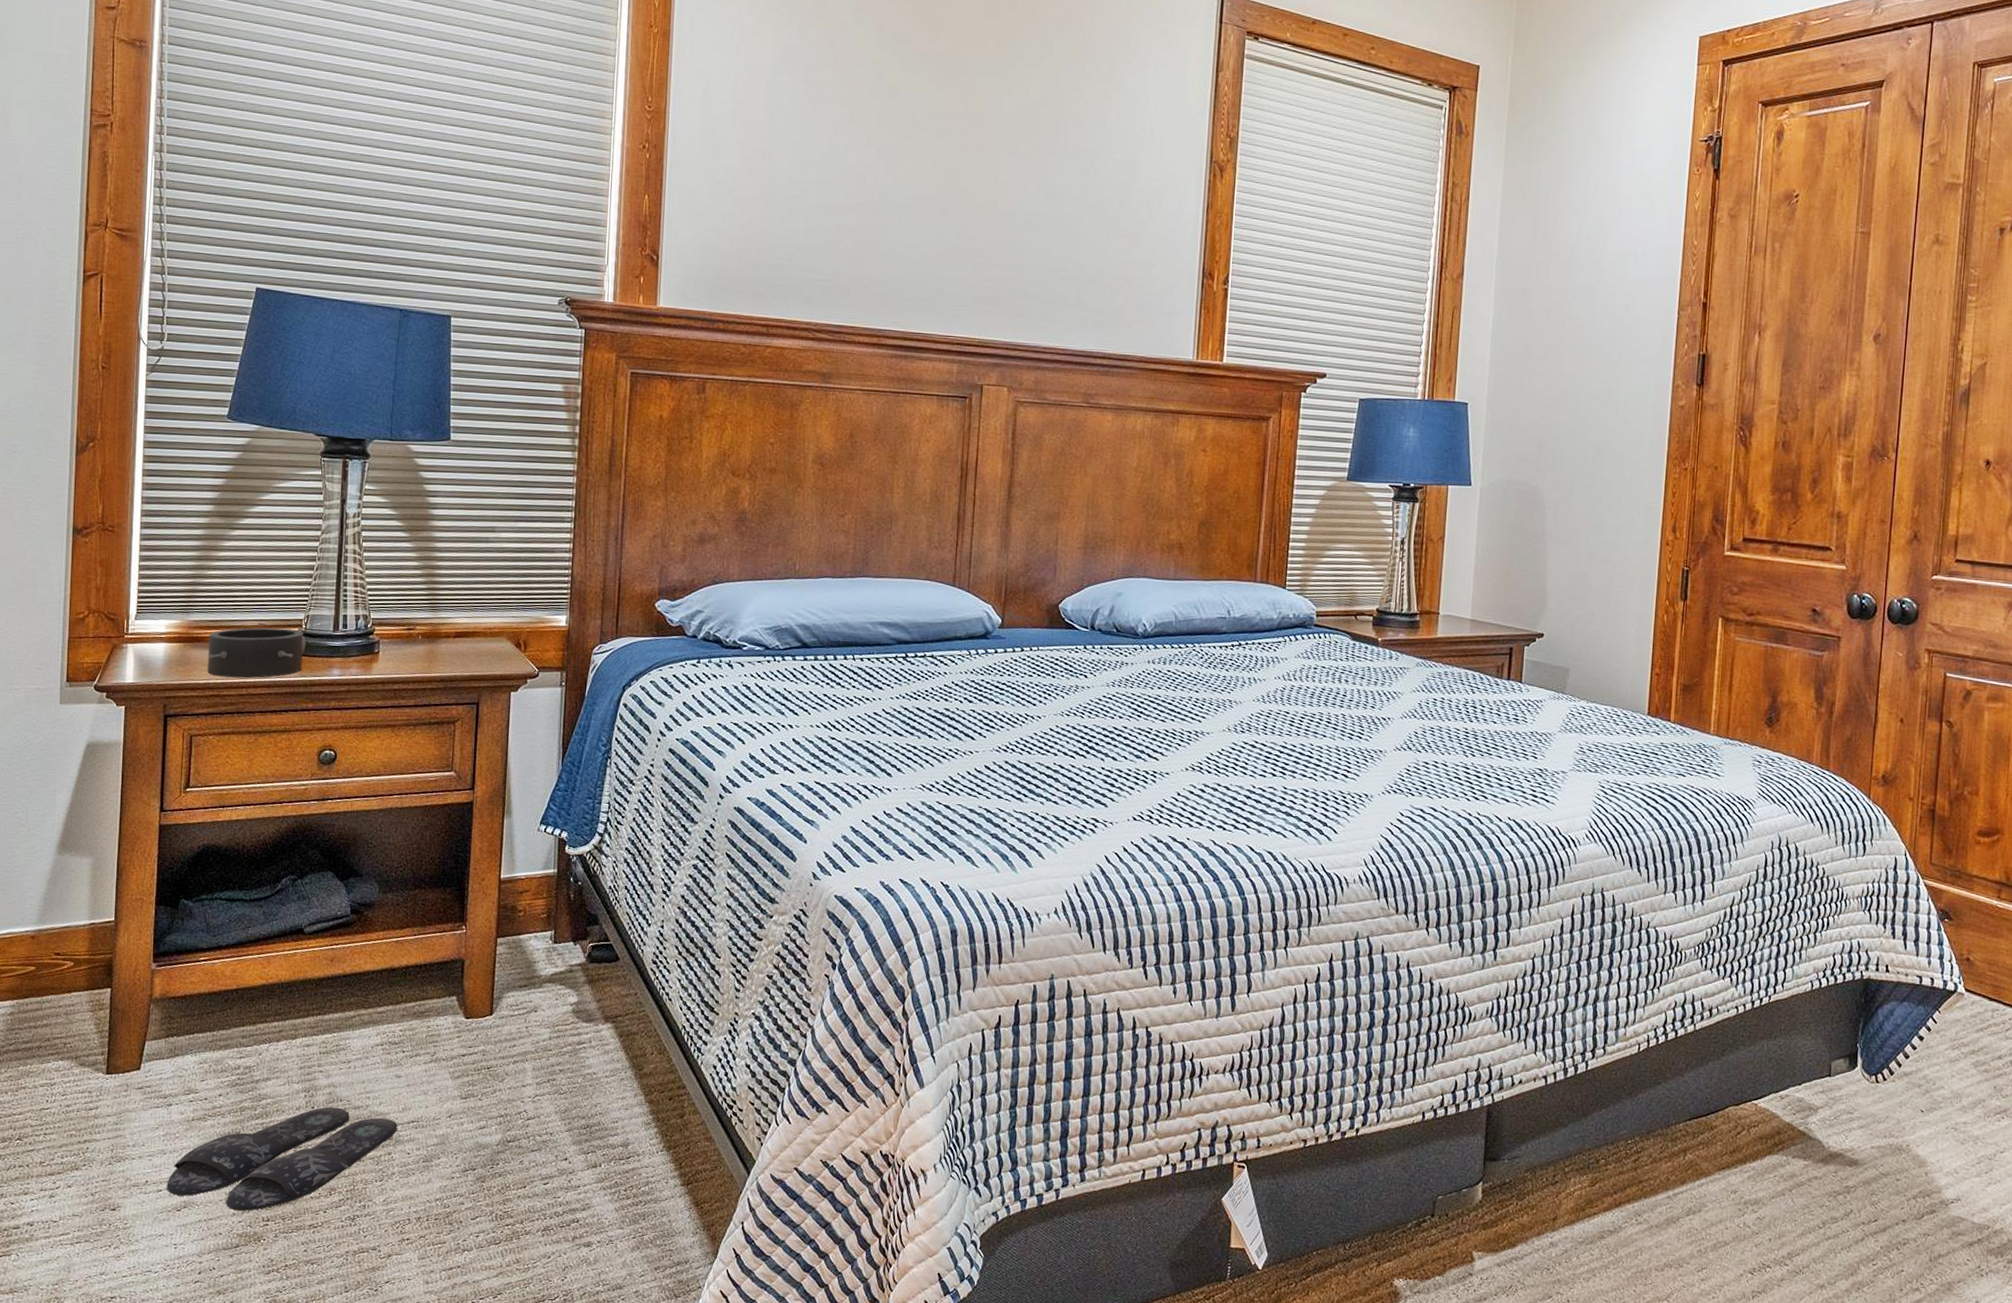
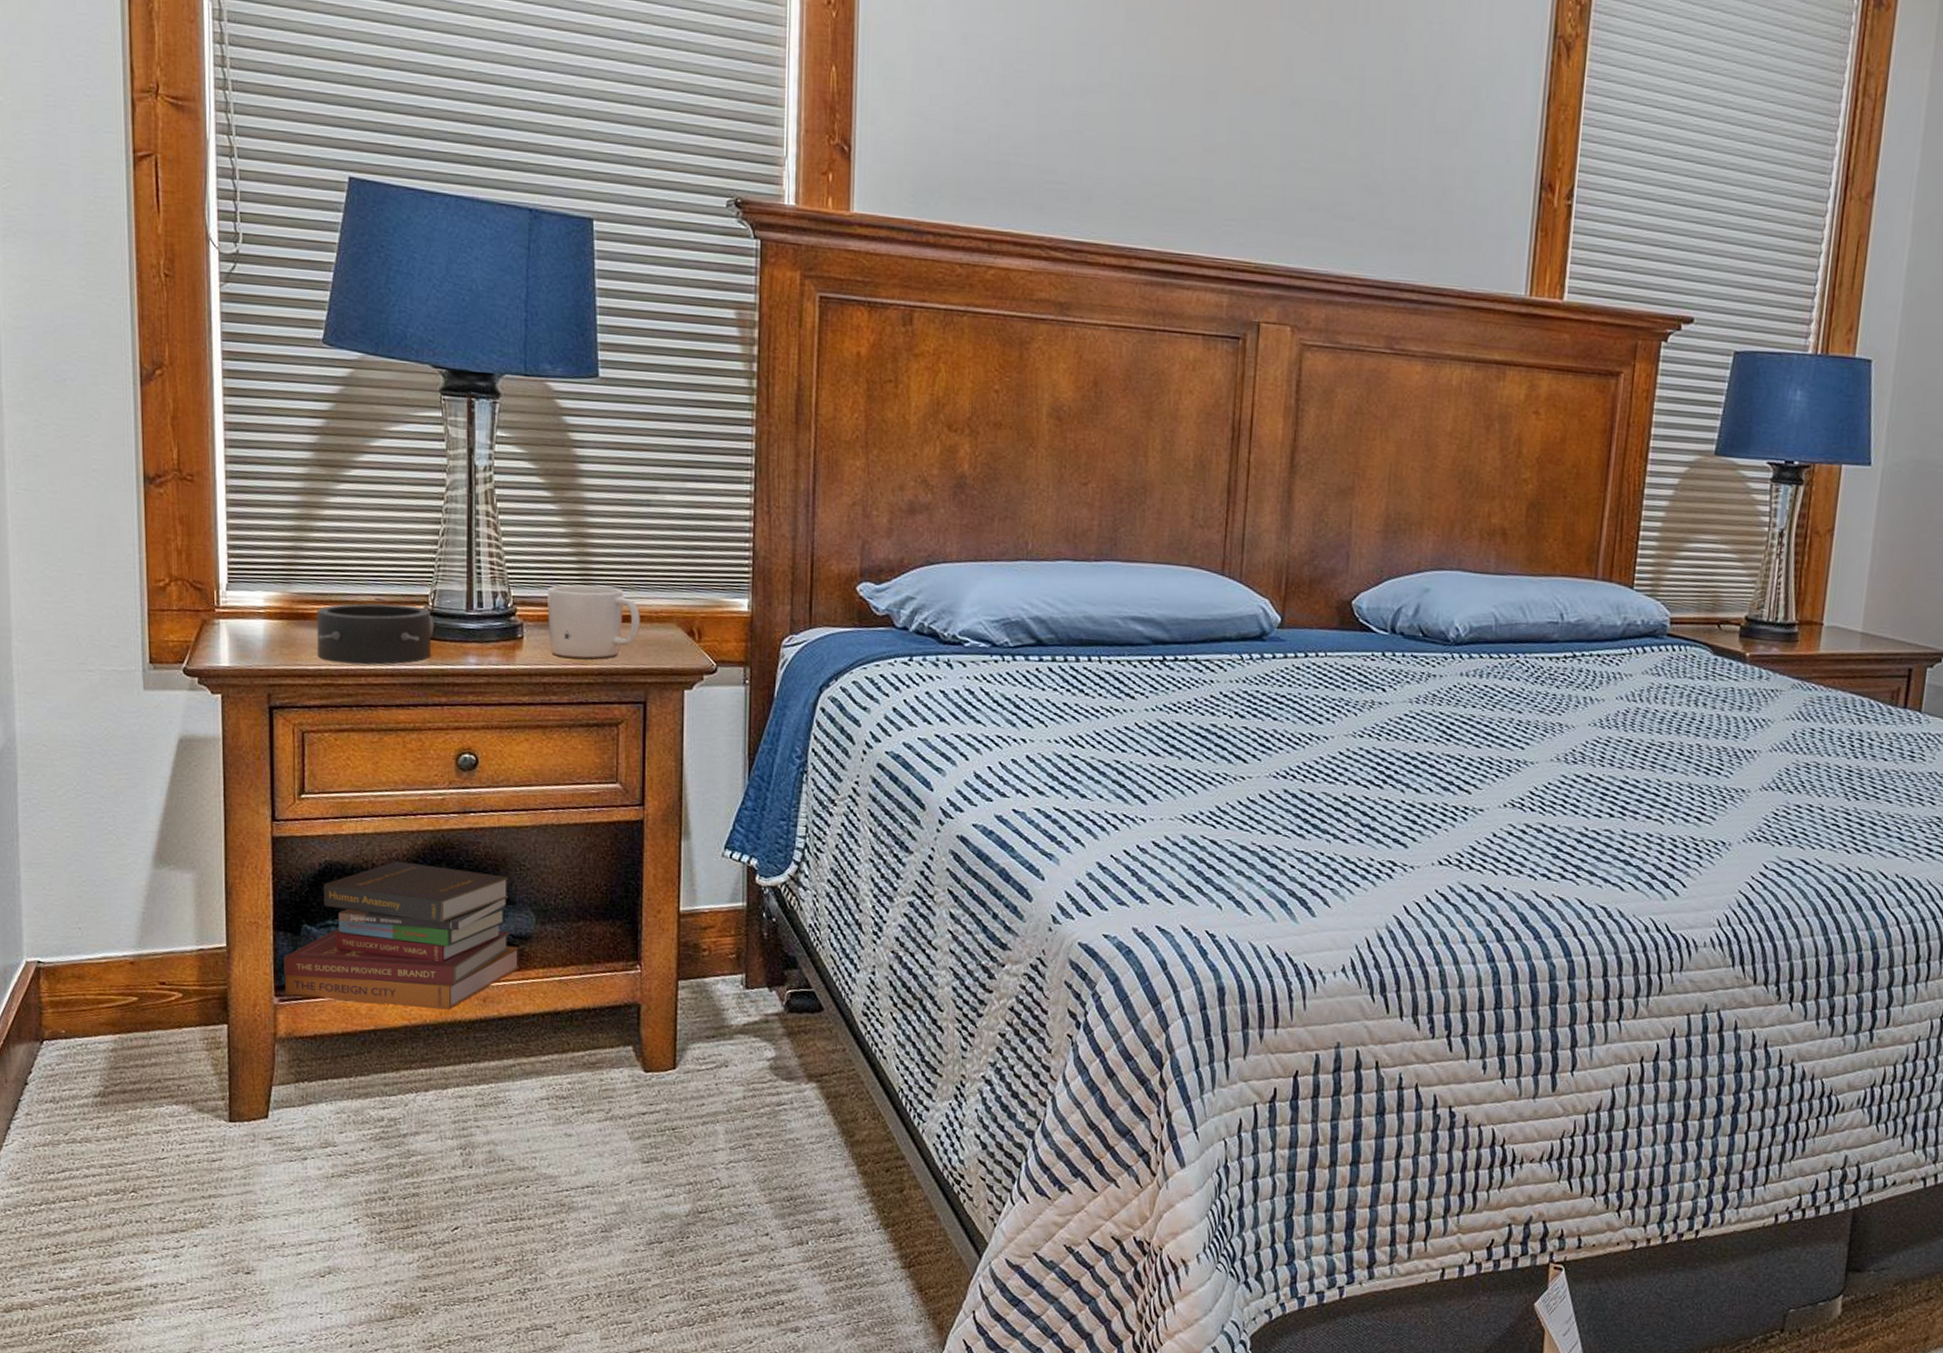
books: none [161,842,364,969] -> present [284,860,519,1009]
slippers: present [166,1106,398,1211] -> none [307,1166,570,1280]
mug: none [400,607,477,670] -> present [547,584,640,660]

